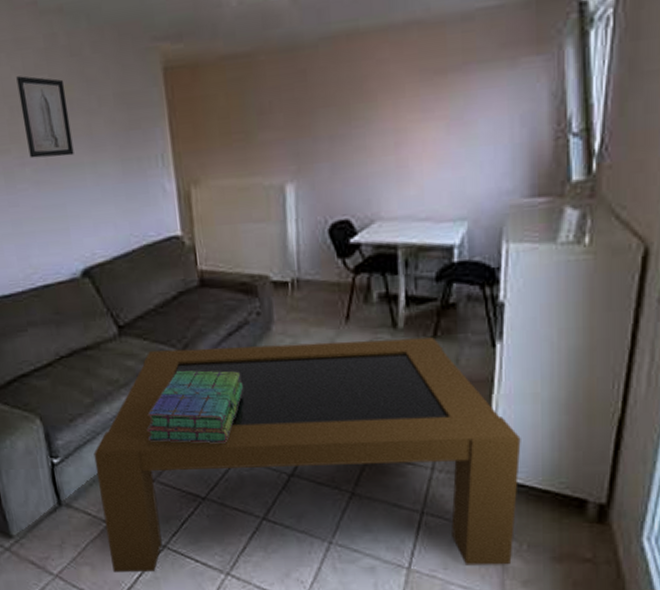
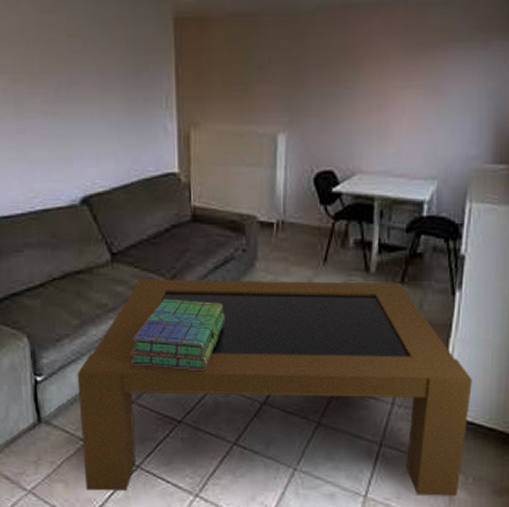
wall art: present [16,76,74,159] -> none [35,12,84,90]

